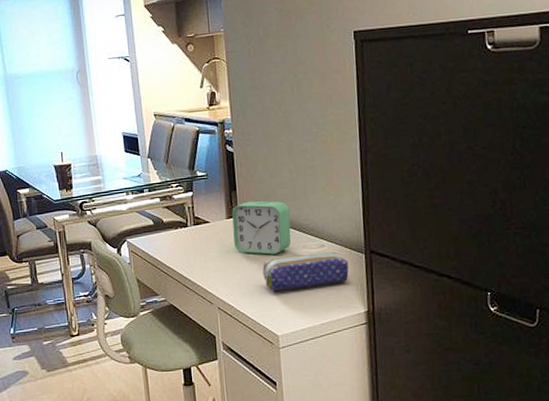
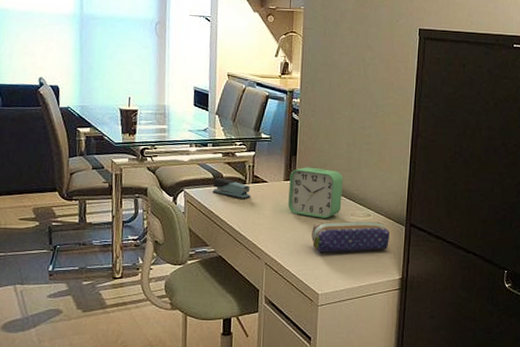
stapler: none [155,223,195,244] -> present [212,178,251,200]

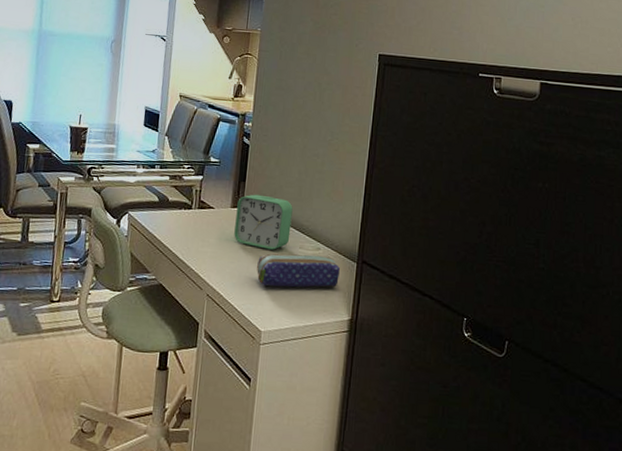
stapler: present [212,178,251,200] -> none [157,202,197,226]

